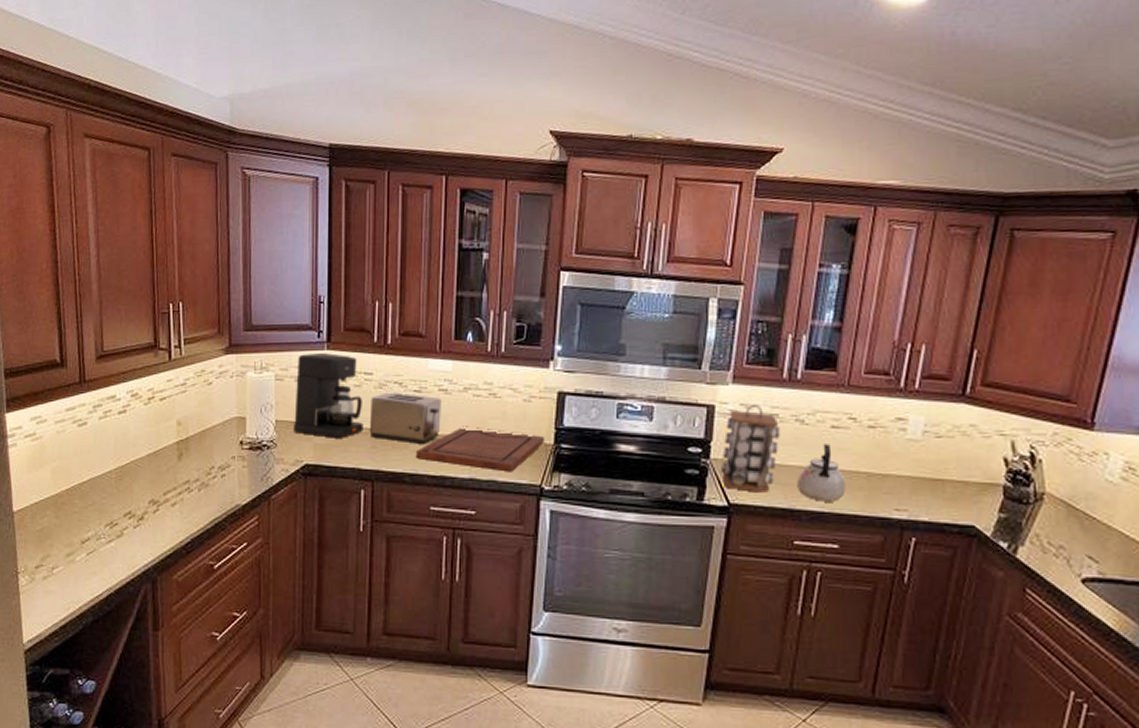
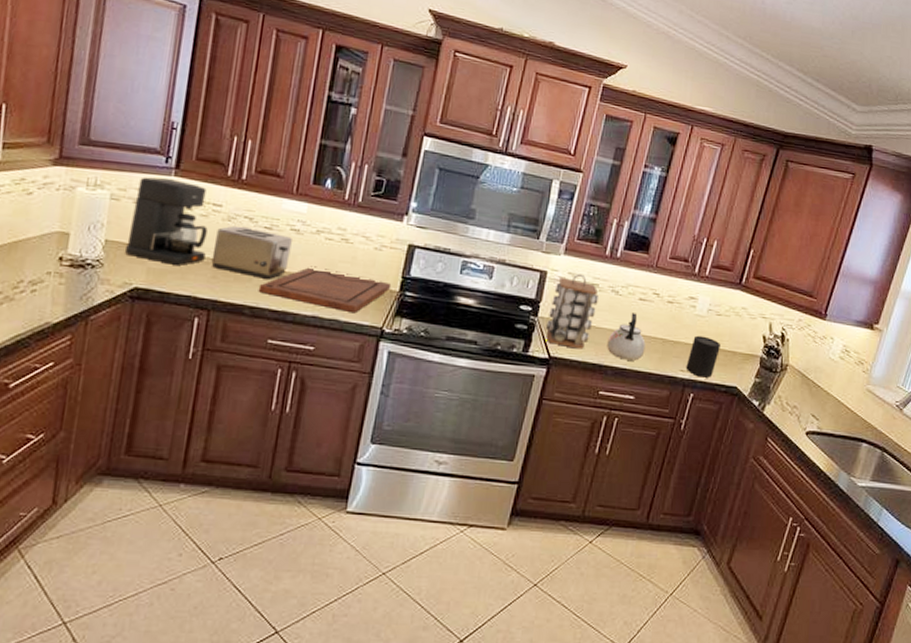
pen holder: none [901,465,945,516] -> present [685,335,720,378]

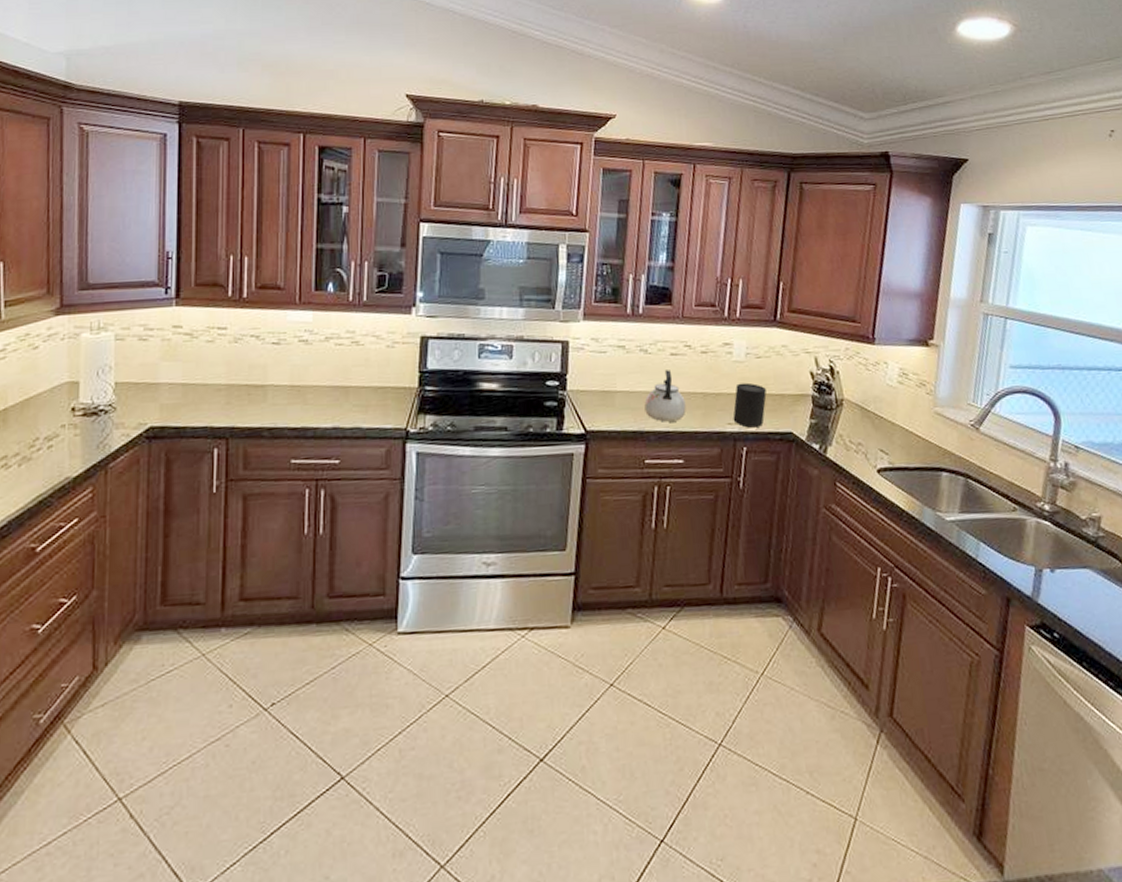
coffee maker: present [125,177,208,265] -> none [136,309,217,397]
toaster: present [211,225,292,279] -> none [223,345,302,397]
cutting board: present [258,266,392,314] -> none [274,375,410,418]
spice rack: present [545,273,599,349] -> none [576,337,628,418]

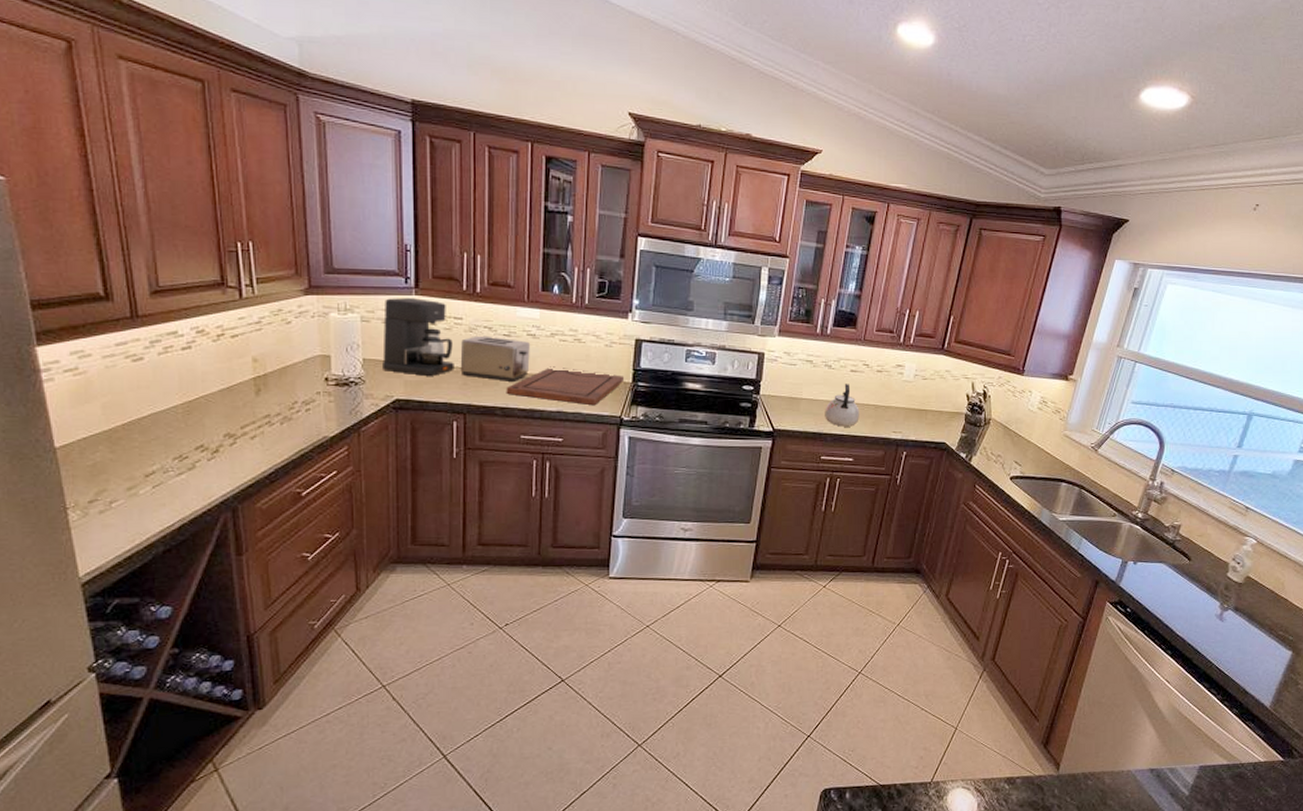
coffee maker: none [136,309,217,397] -> present [382,298,454,376]
toaster: none [223,345,302,397] -> present [460,335,530,381]
cutting board: none [274,375,410,418] -> present [506,366,625,406]
pen holder: present [733,382,767,428] -> none [897,399,928,436]

